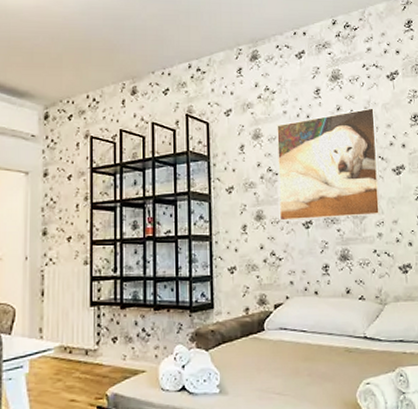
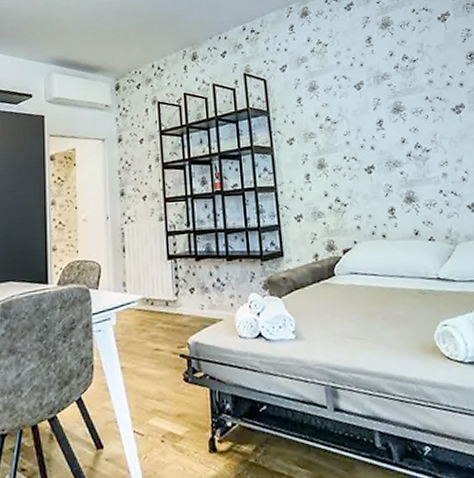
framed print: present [277,108,381,221] -> none [331,50,444,168]

